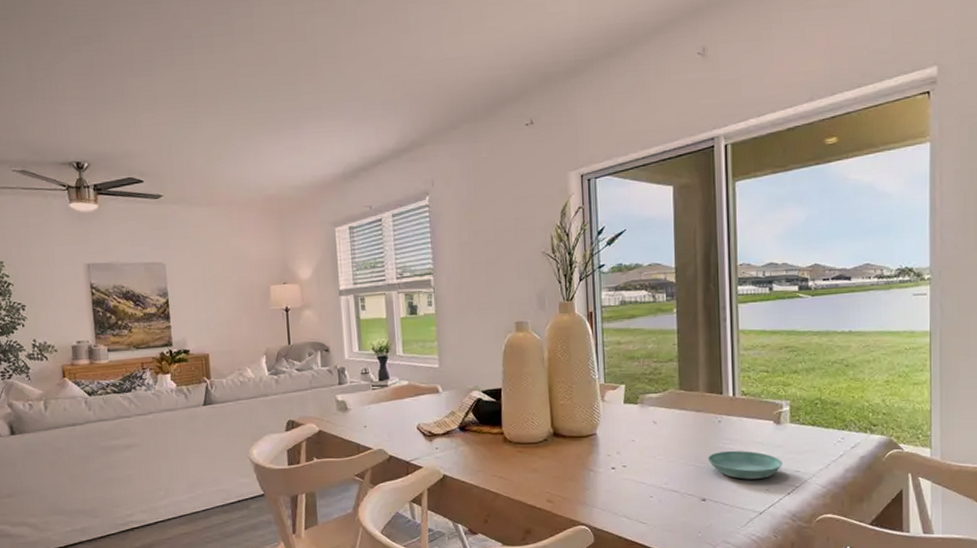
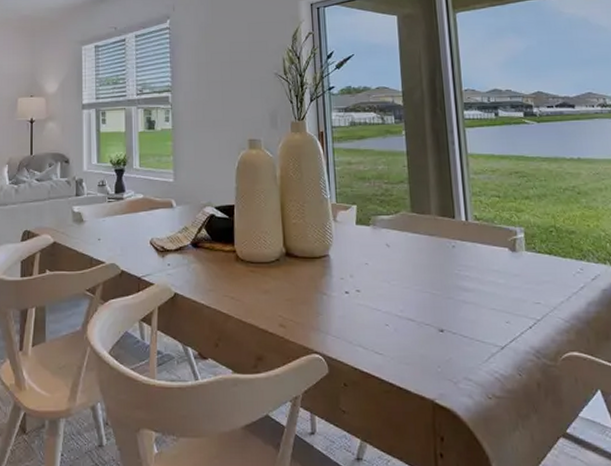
saucer: present [707,450,782,480] -> none [443,278,521,310]

